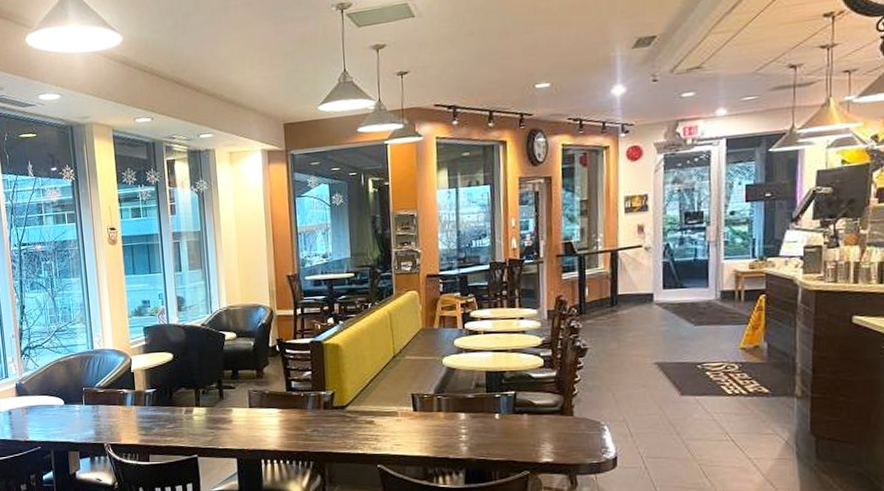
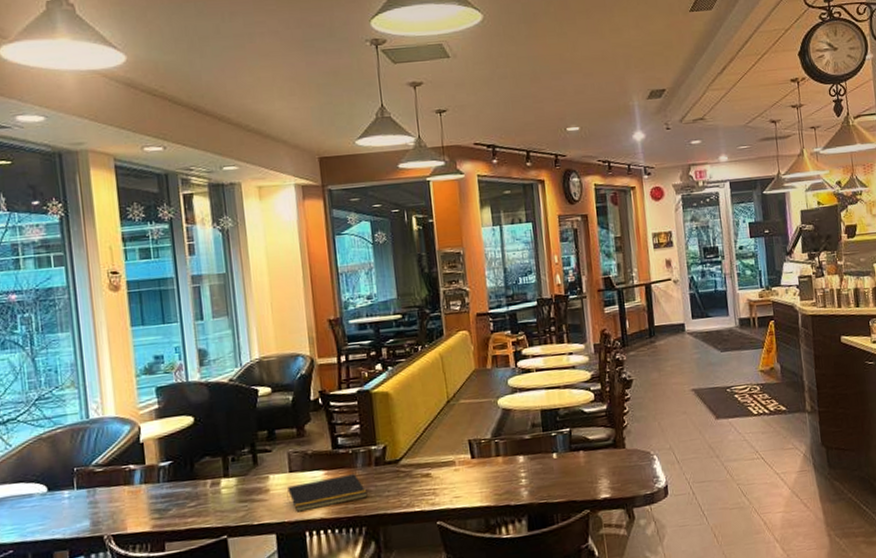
notepad: none [246,415,316,442] -> present [286,474,368,513]

